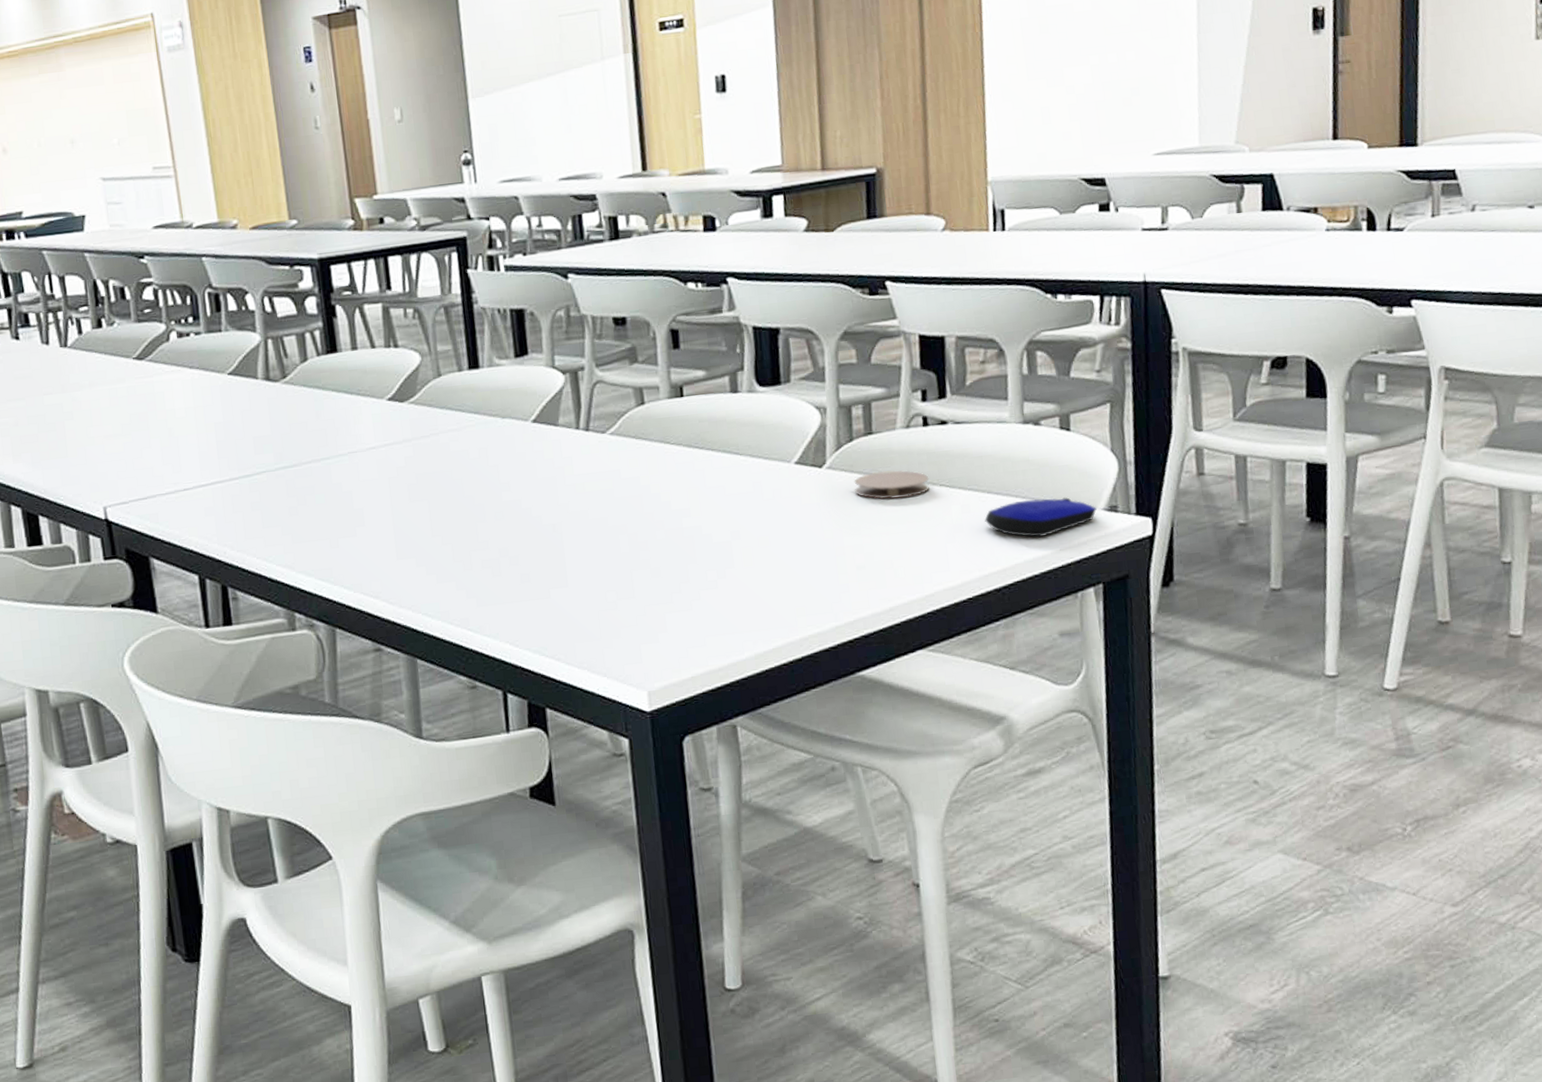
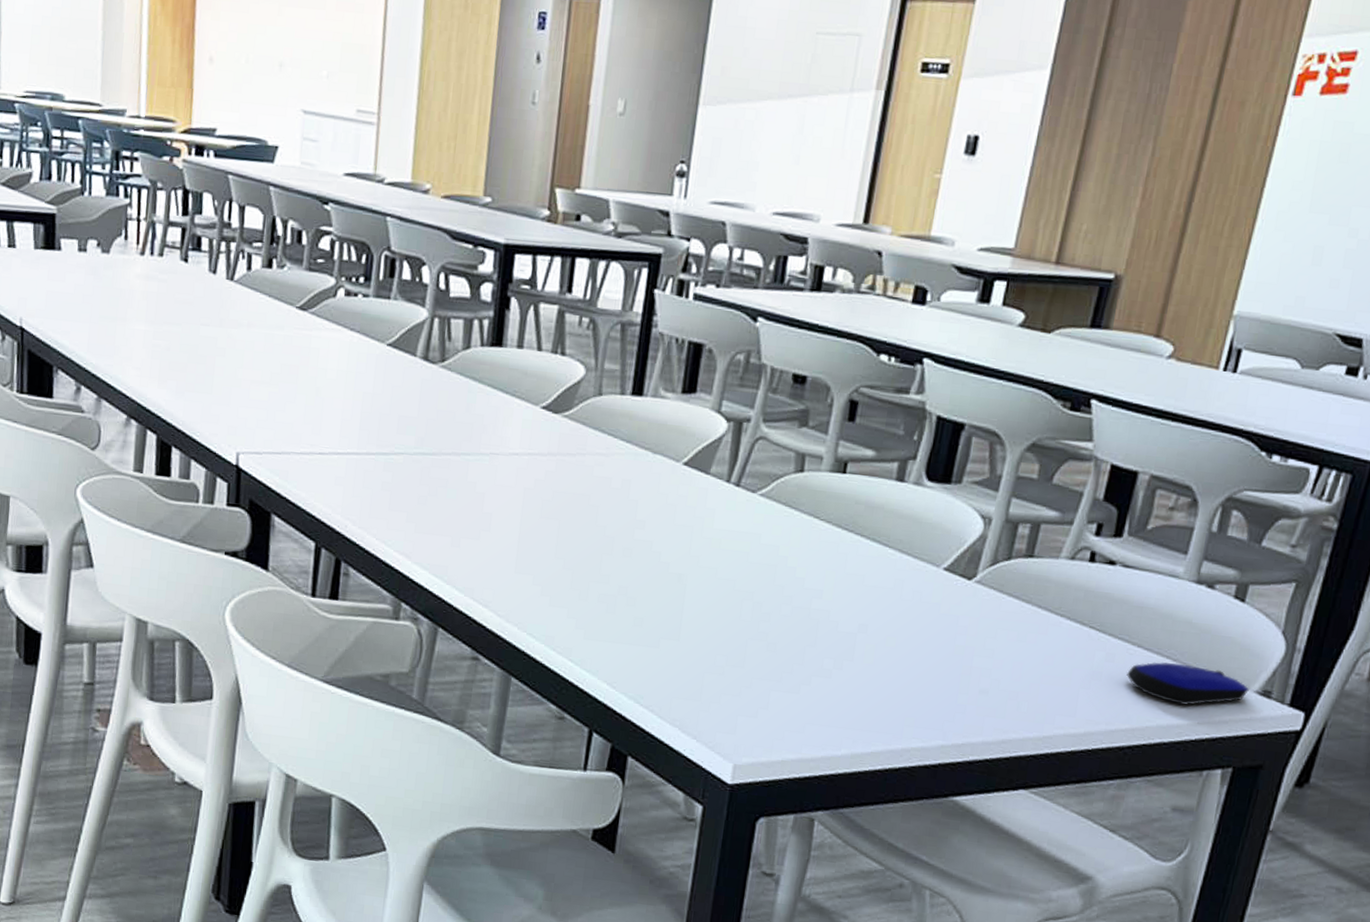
coaster: present [854,470,929,499] -> none [999,597,1081,632]

